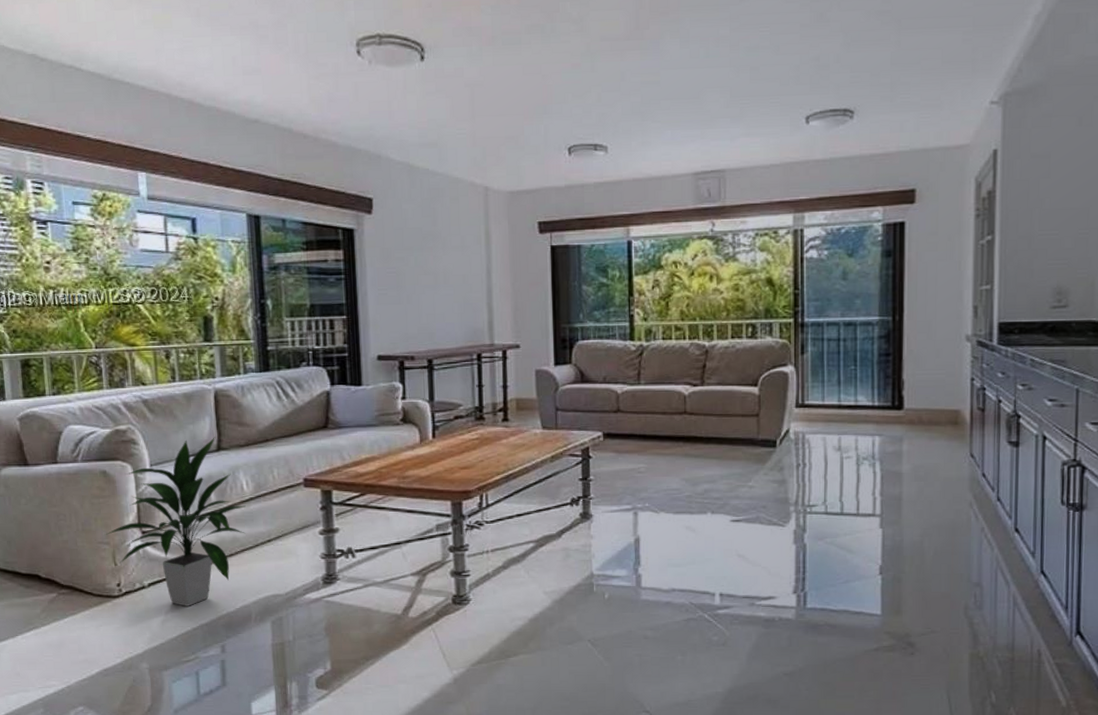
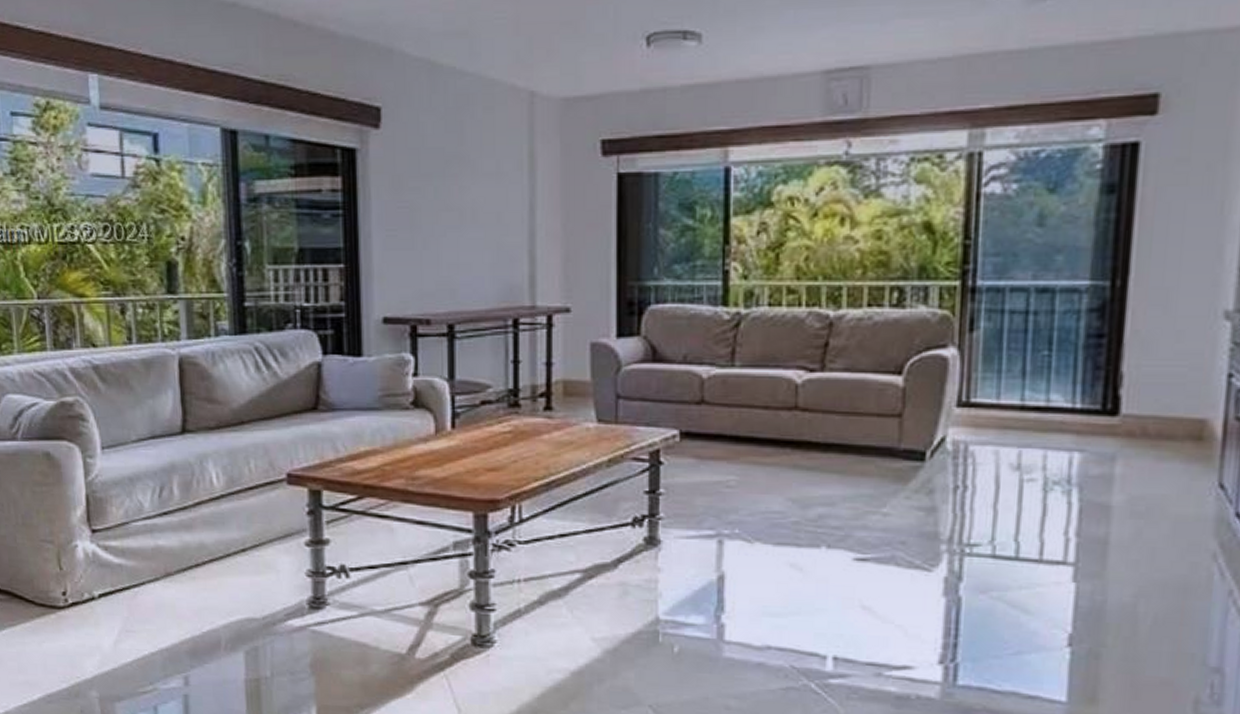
indoor plant: present [104,437,246,606] -> none [47,415,216,626]

